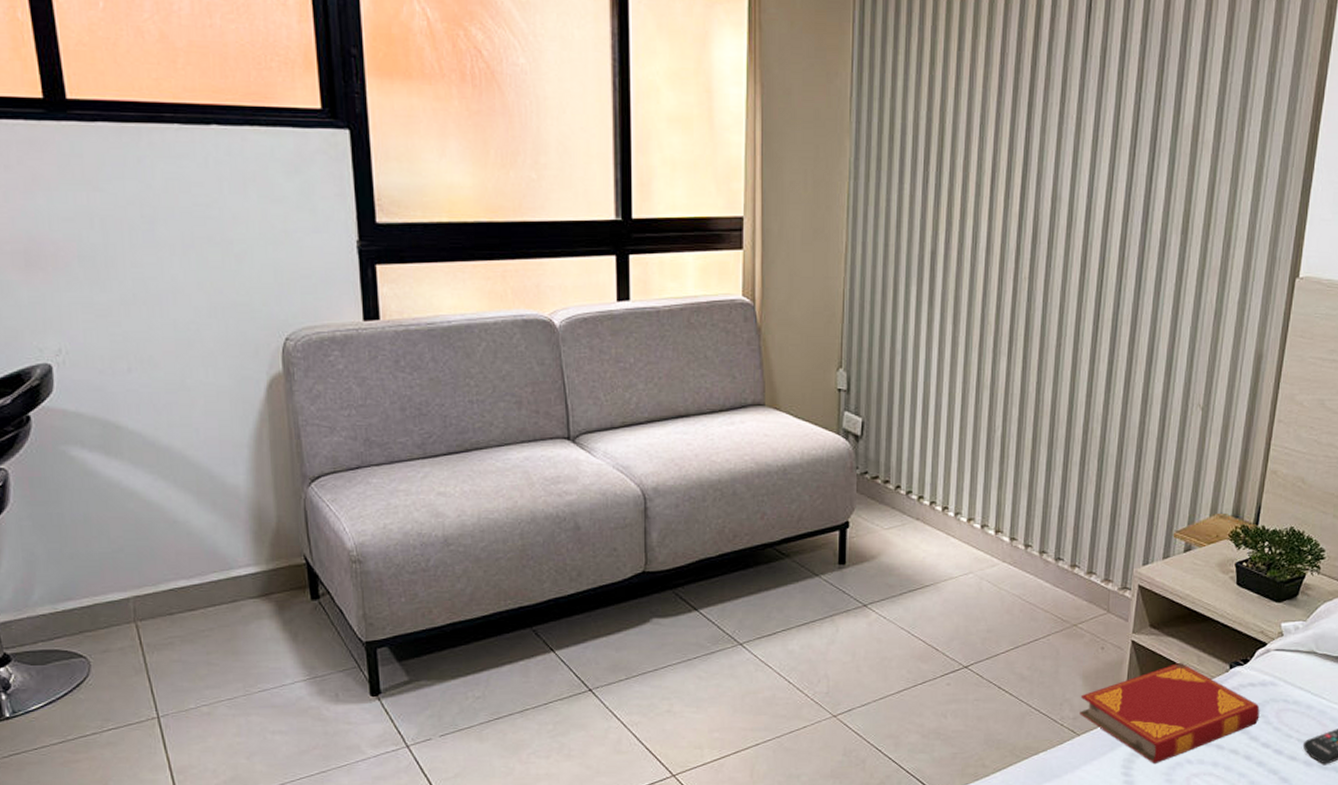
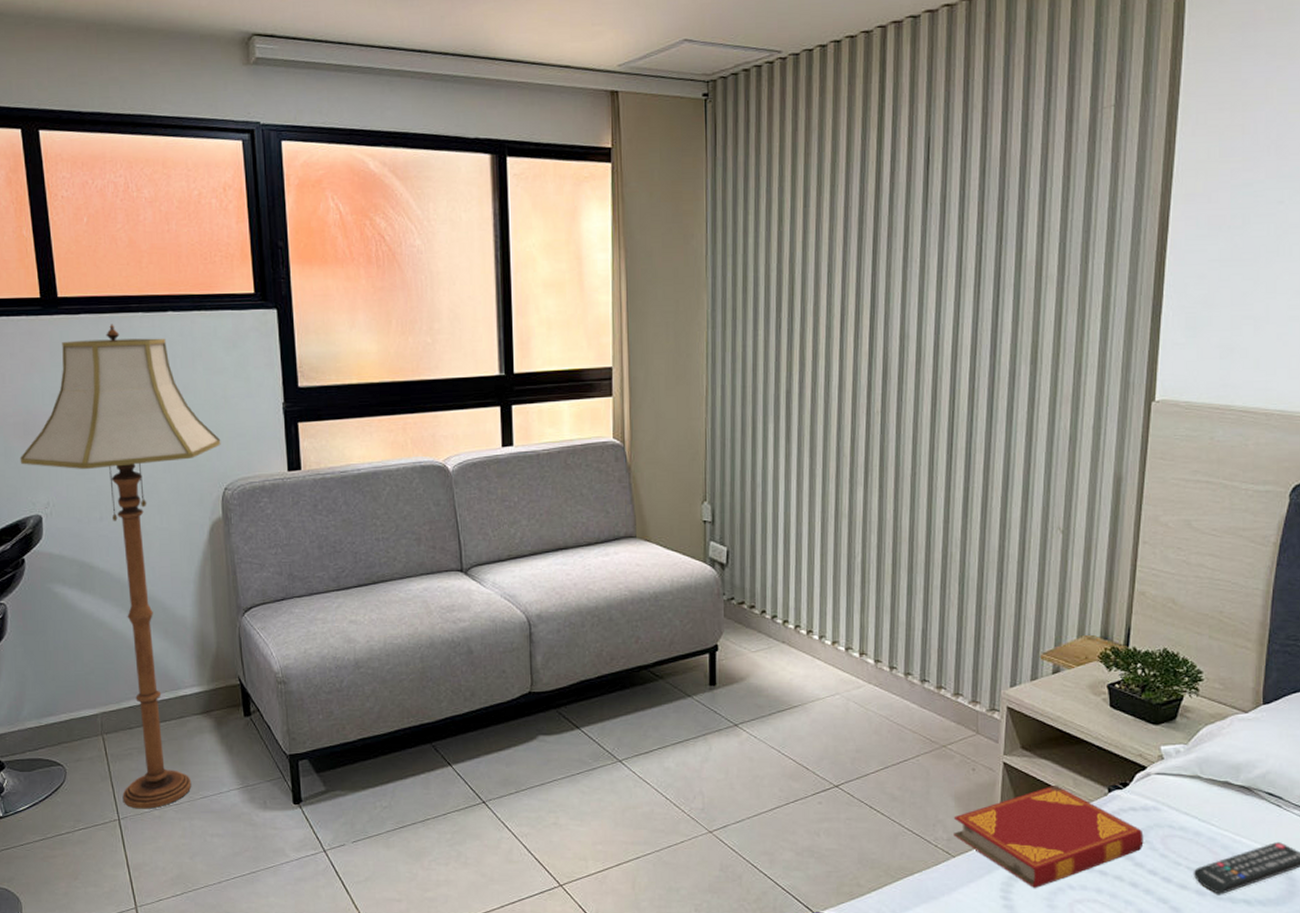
floor lamp: none [20,135,281,705] -> present [20,324,221,809]

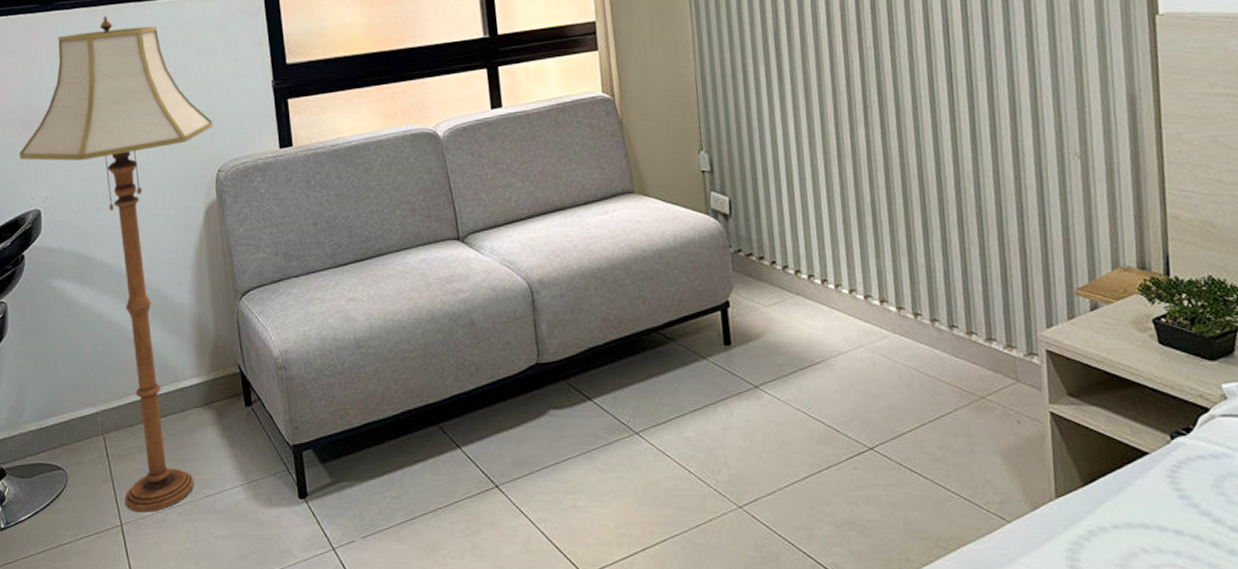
hardback book: present [953,784,1144,889] -> none [1003,434,1220,555]

